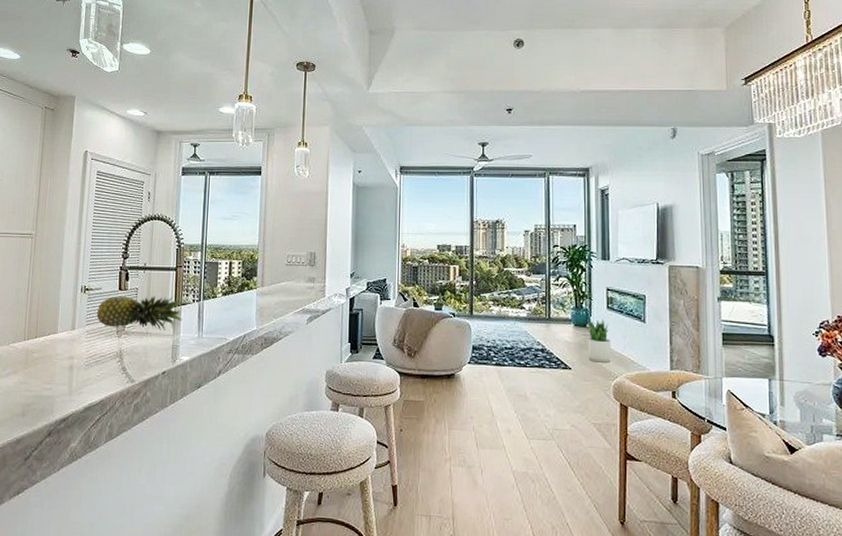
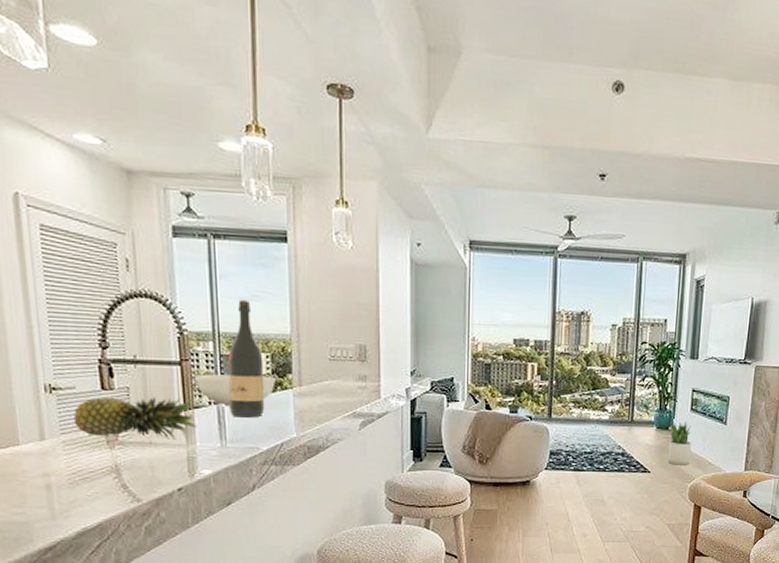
bowl: none [185,277,245,302] -> present [195,374,277,405]
wine bottle: none [208,220,237,313] -> present [227,300,265,418]

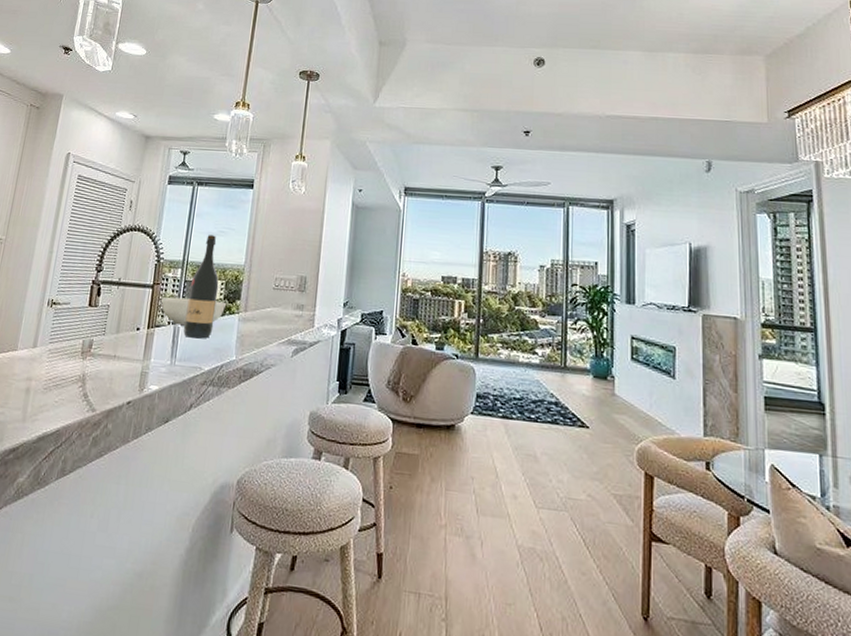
fruit: present [73,397,198,438] -> none [61,313,156,353]
planter: present [668,421,692,465] -> none [608,372,636,423]

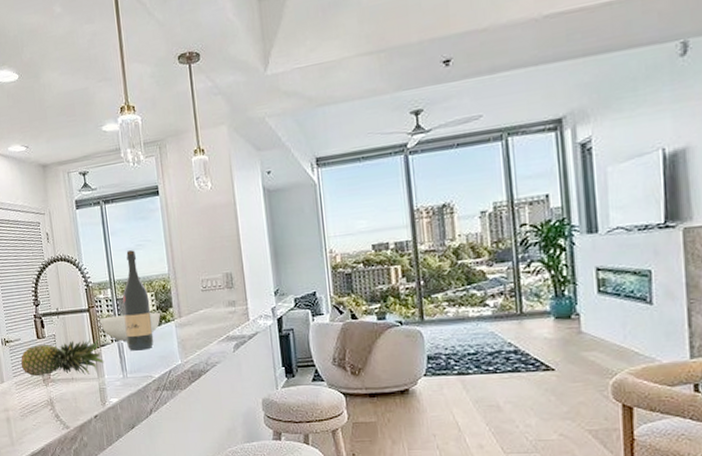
fruit: none [61,313,156,353] -> present [20,338,105,377]

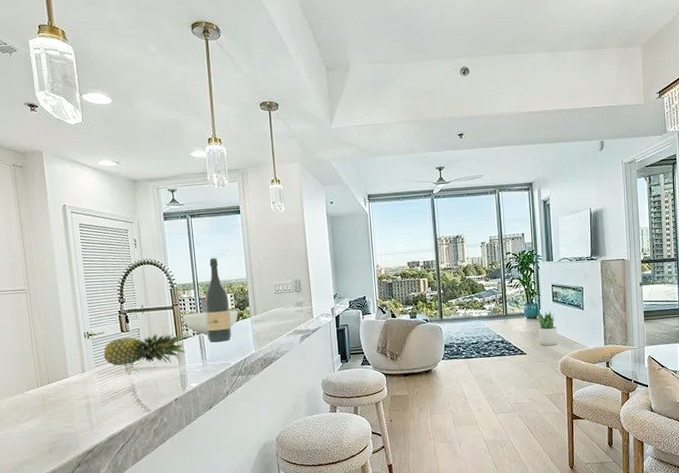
planter: none [573,306,608,359] -> present [538,311,558,346]

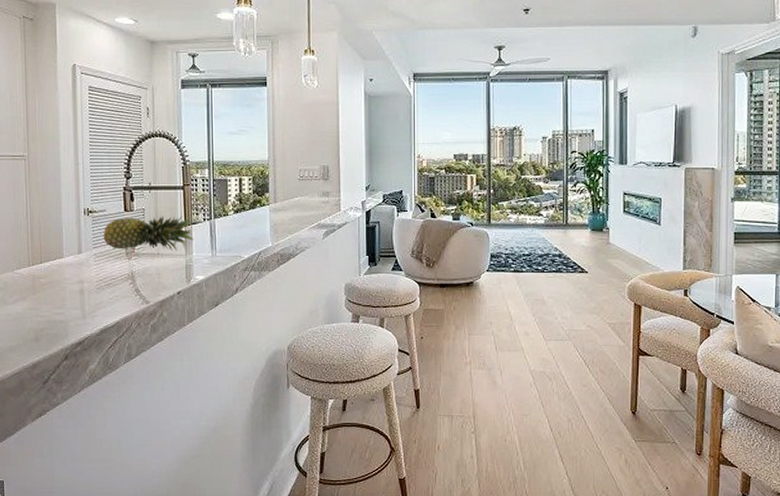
bowl: present [183,310,239,335] -> none [194,195,257,221]
wine bottle: present [204,258,232,343] -> none [219,135,247,231]
planter: present [538,311,558,346] -> none [604,223,627,265]

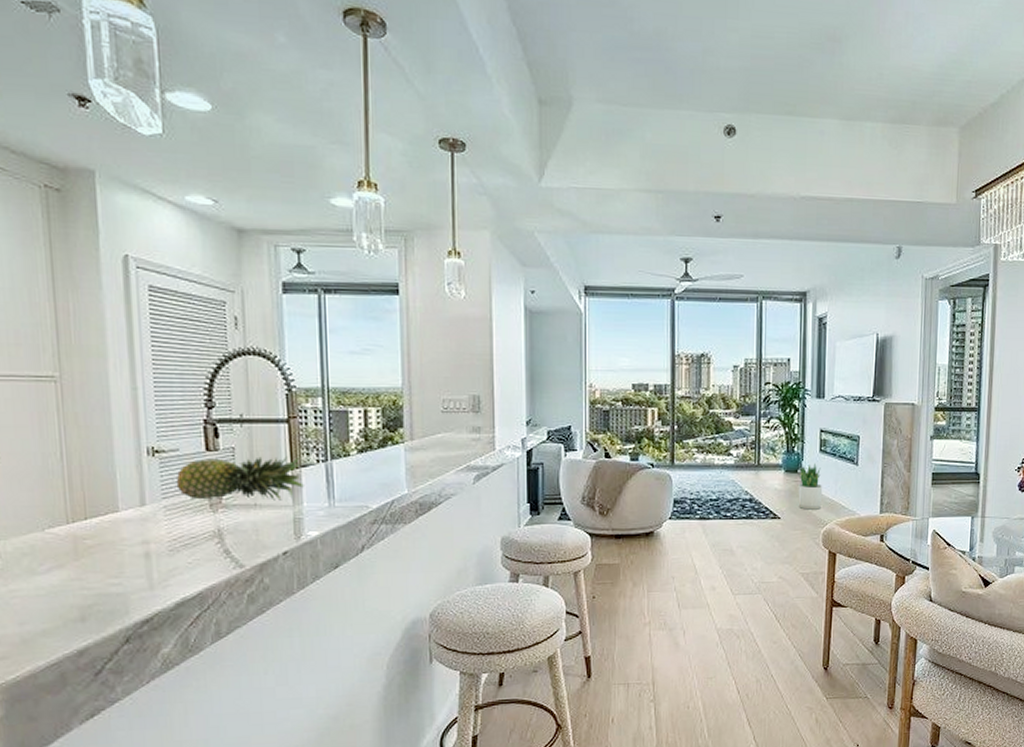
planter: none [604,223,627,265] -> present [798,463,823,510]

